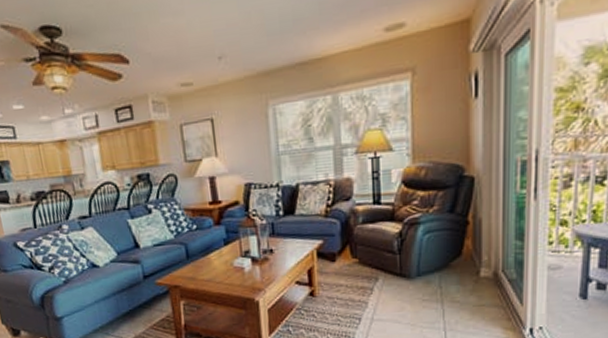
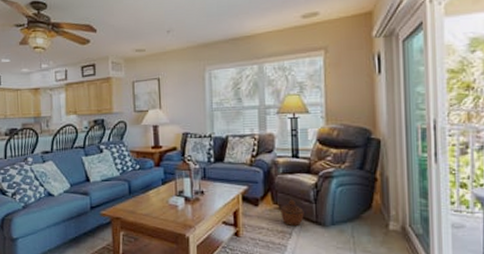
woven basket: none [360,251,387,280] -> present [280,199,304,225]

